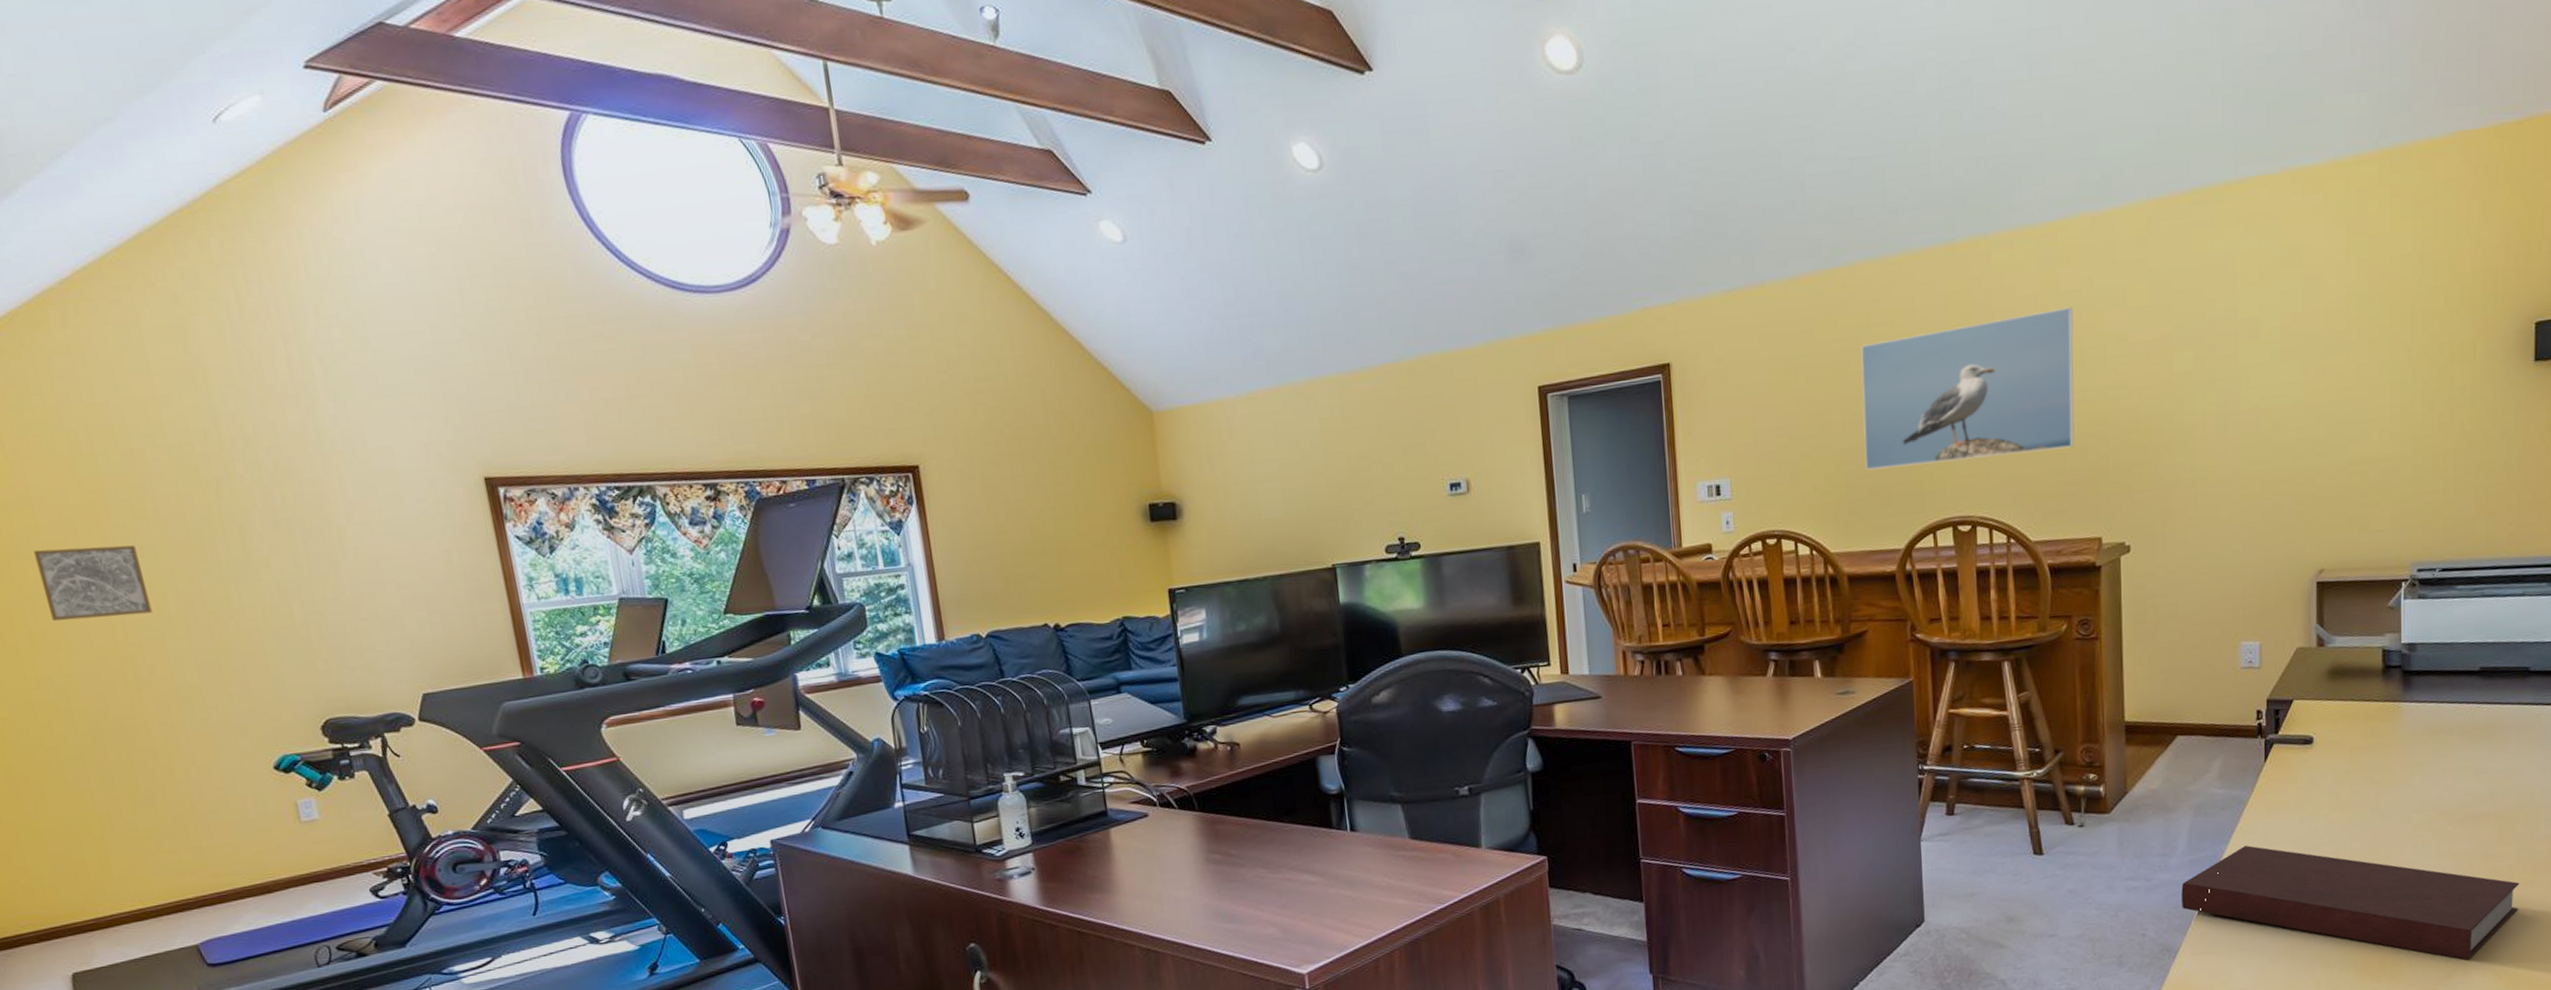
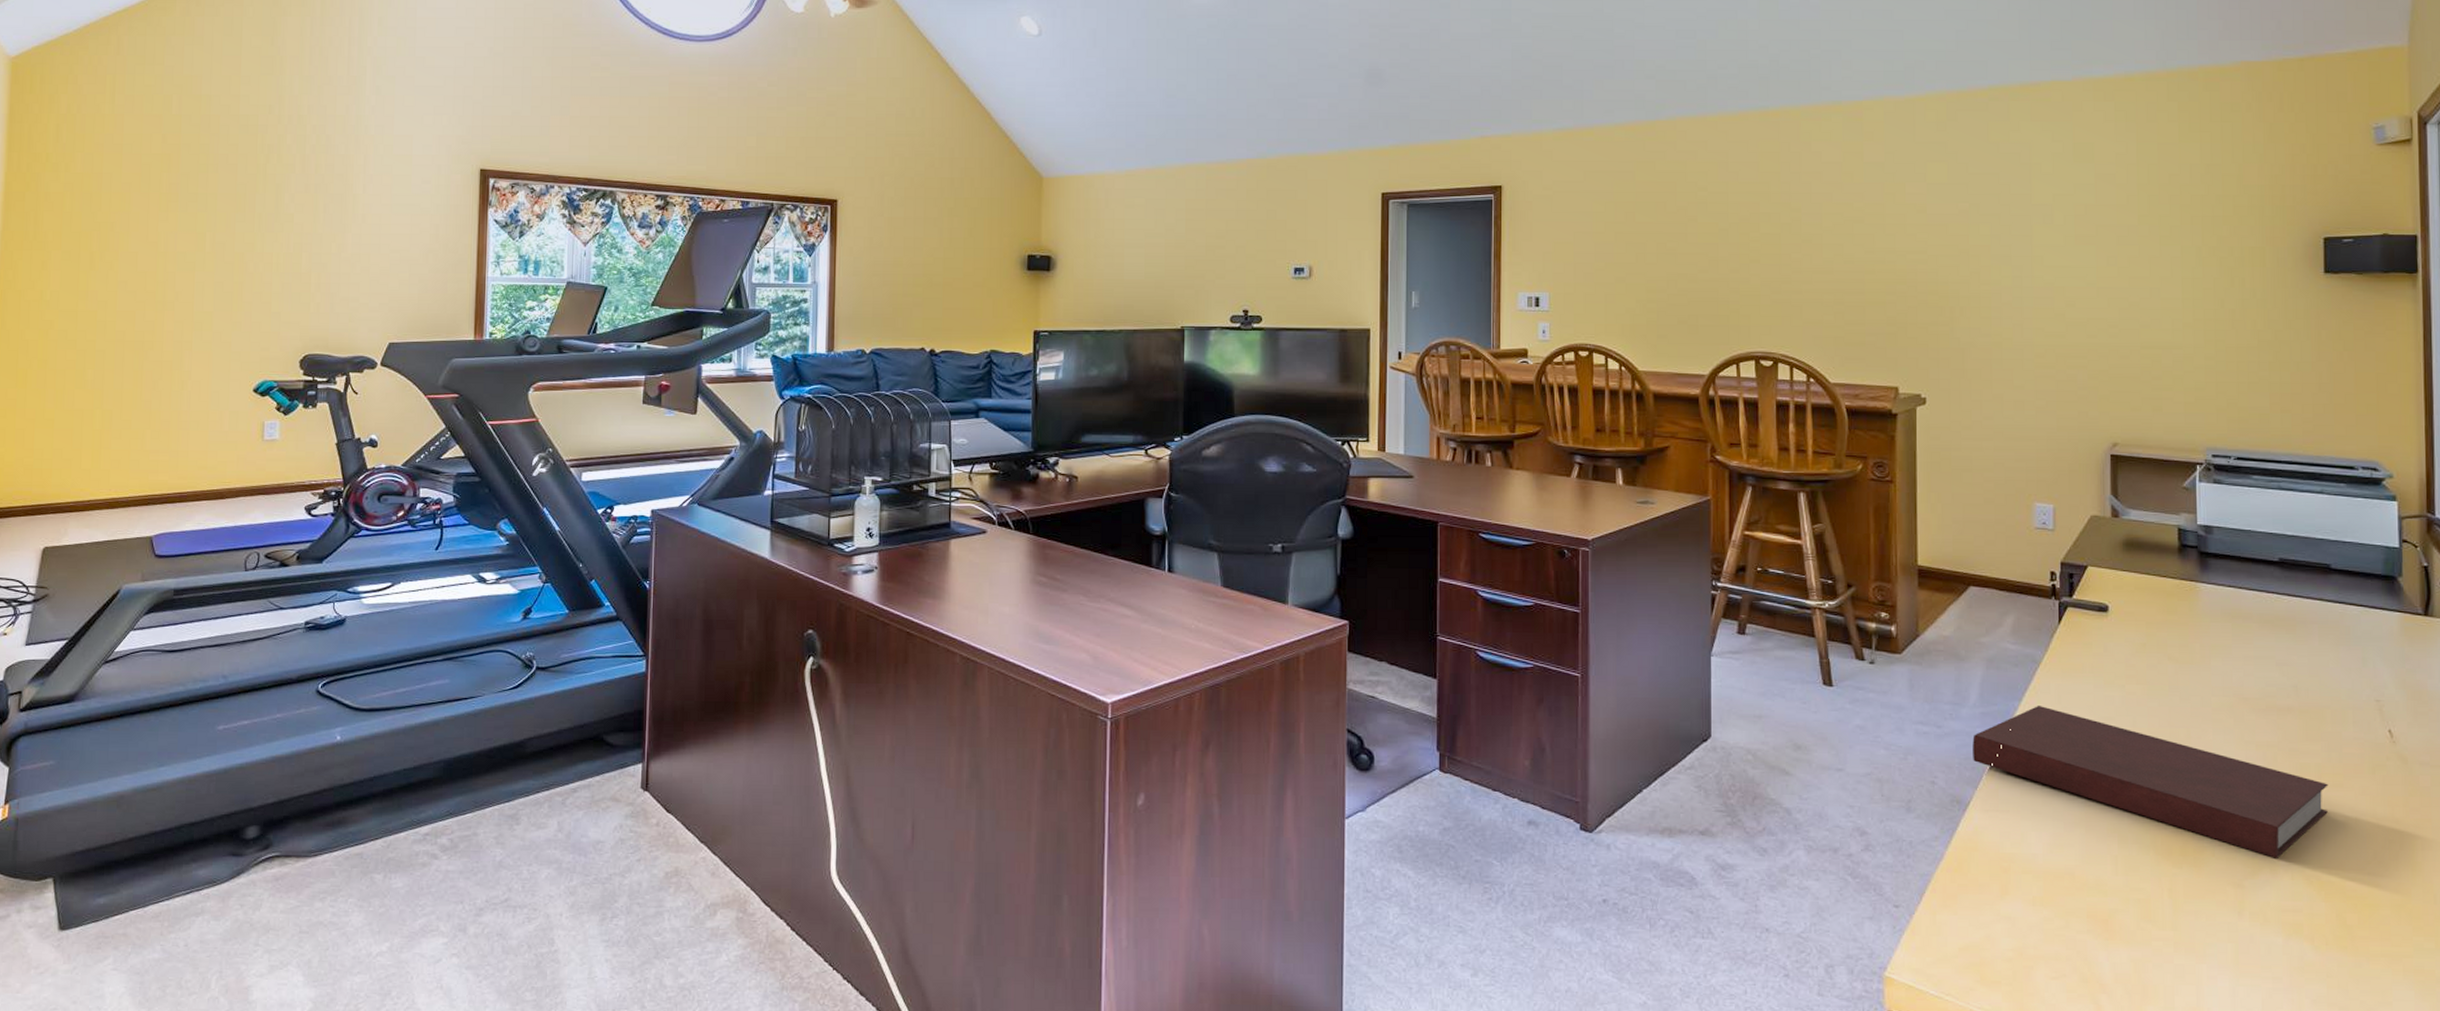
wall art: present [34,545,153,622] -> none [111,186,192,248]
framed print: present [1861,306,2075,470] -> none [1676,176,1876,302]

